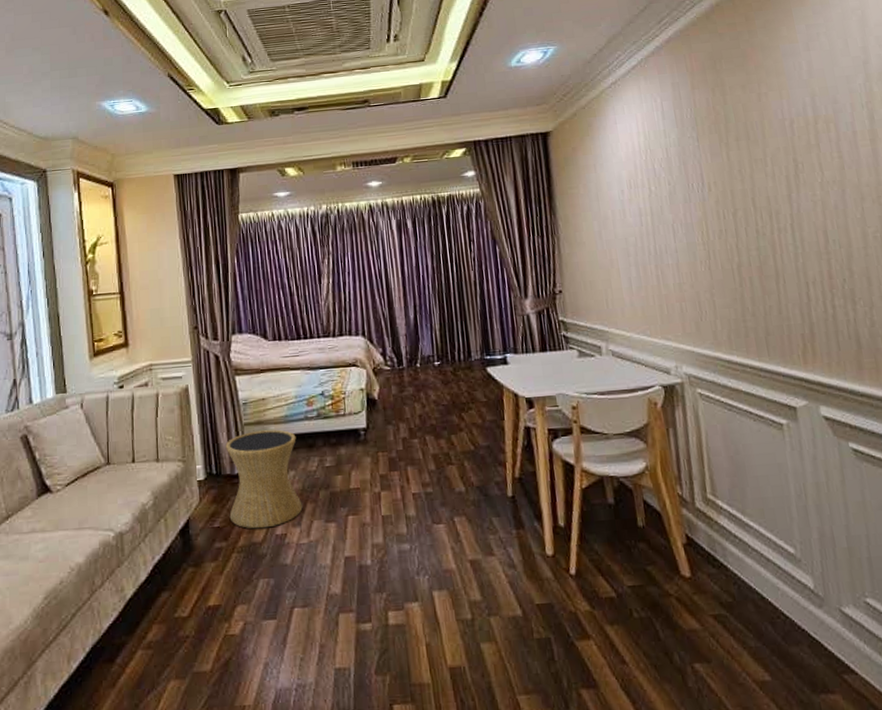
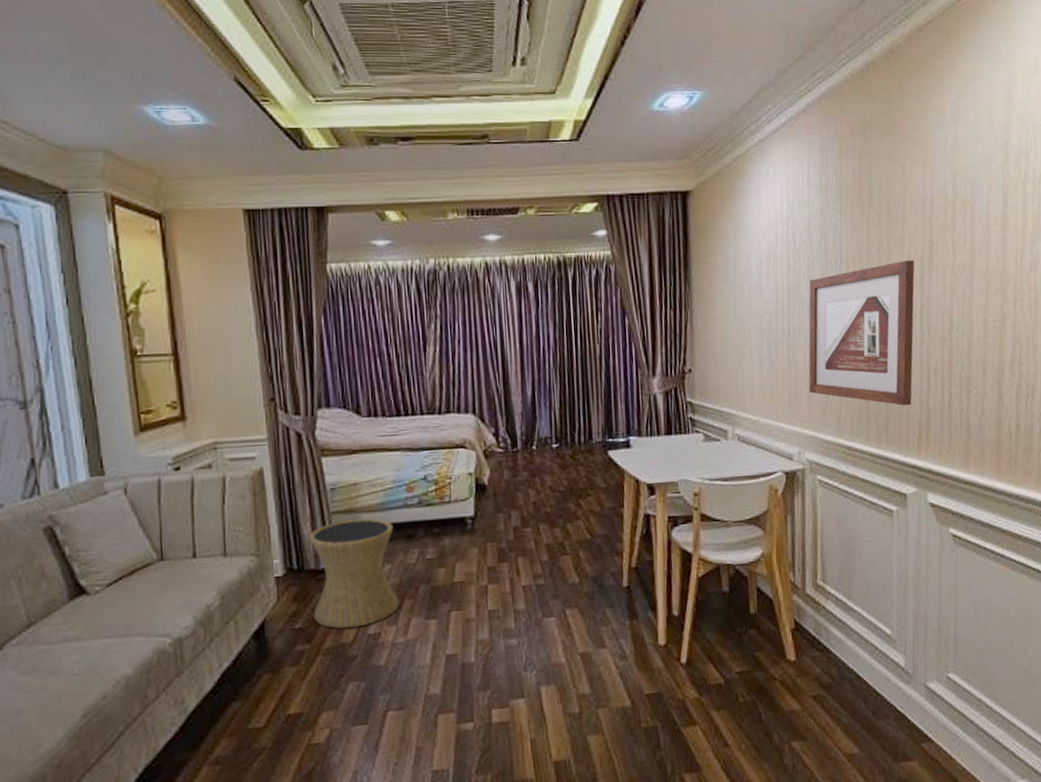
picture frame: none [672,178,792,319] -> present [808,259,915,406]

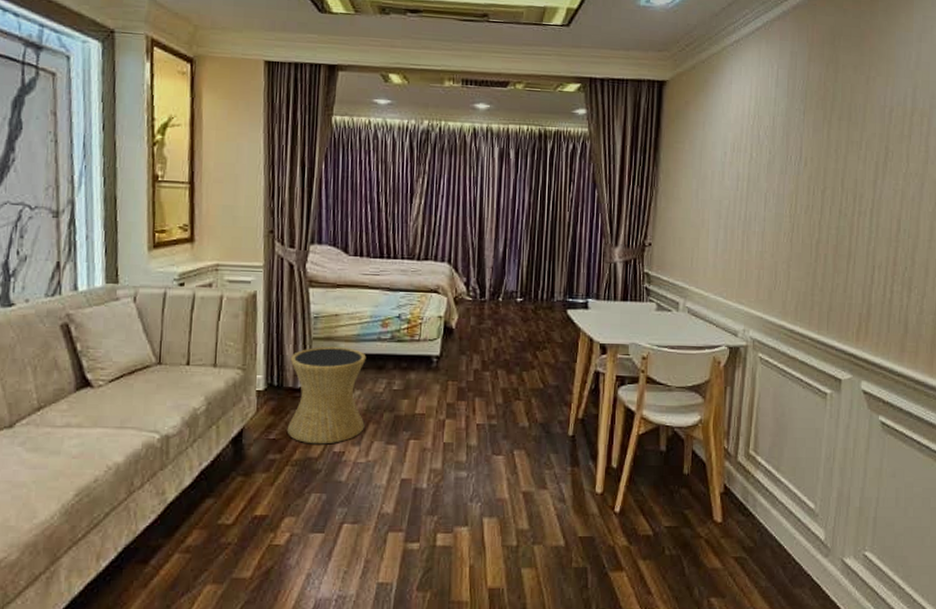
picture frame: present [808,259,915,406] -> none [758,162,870,298]

